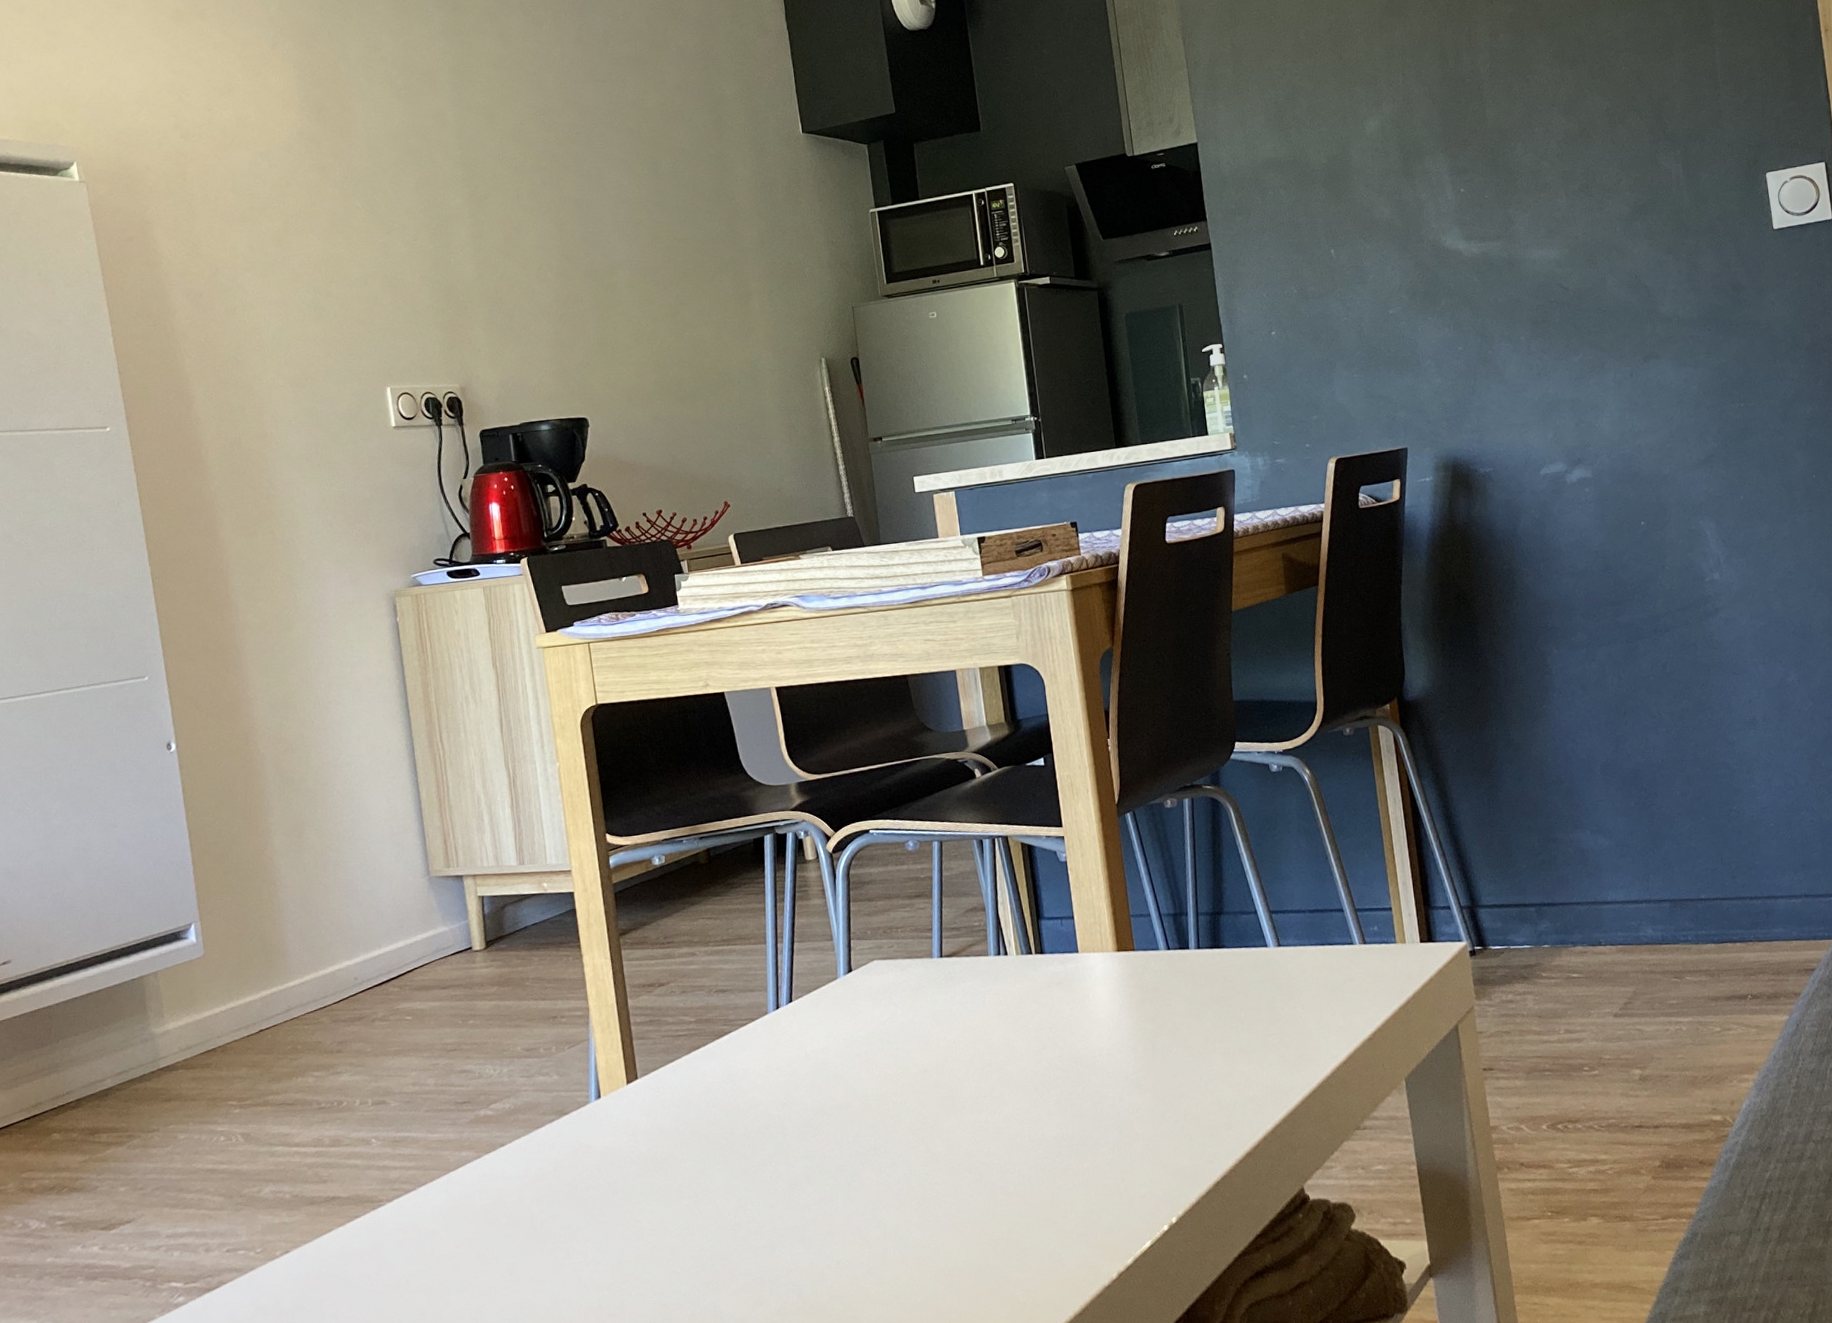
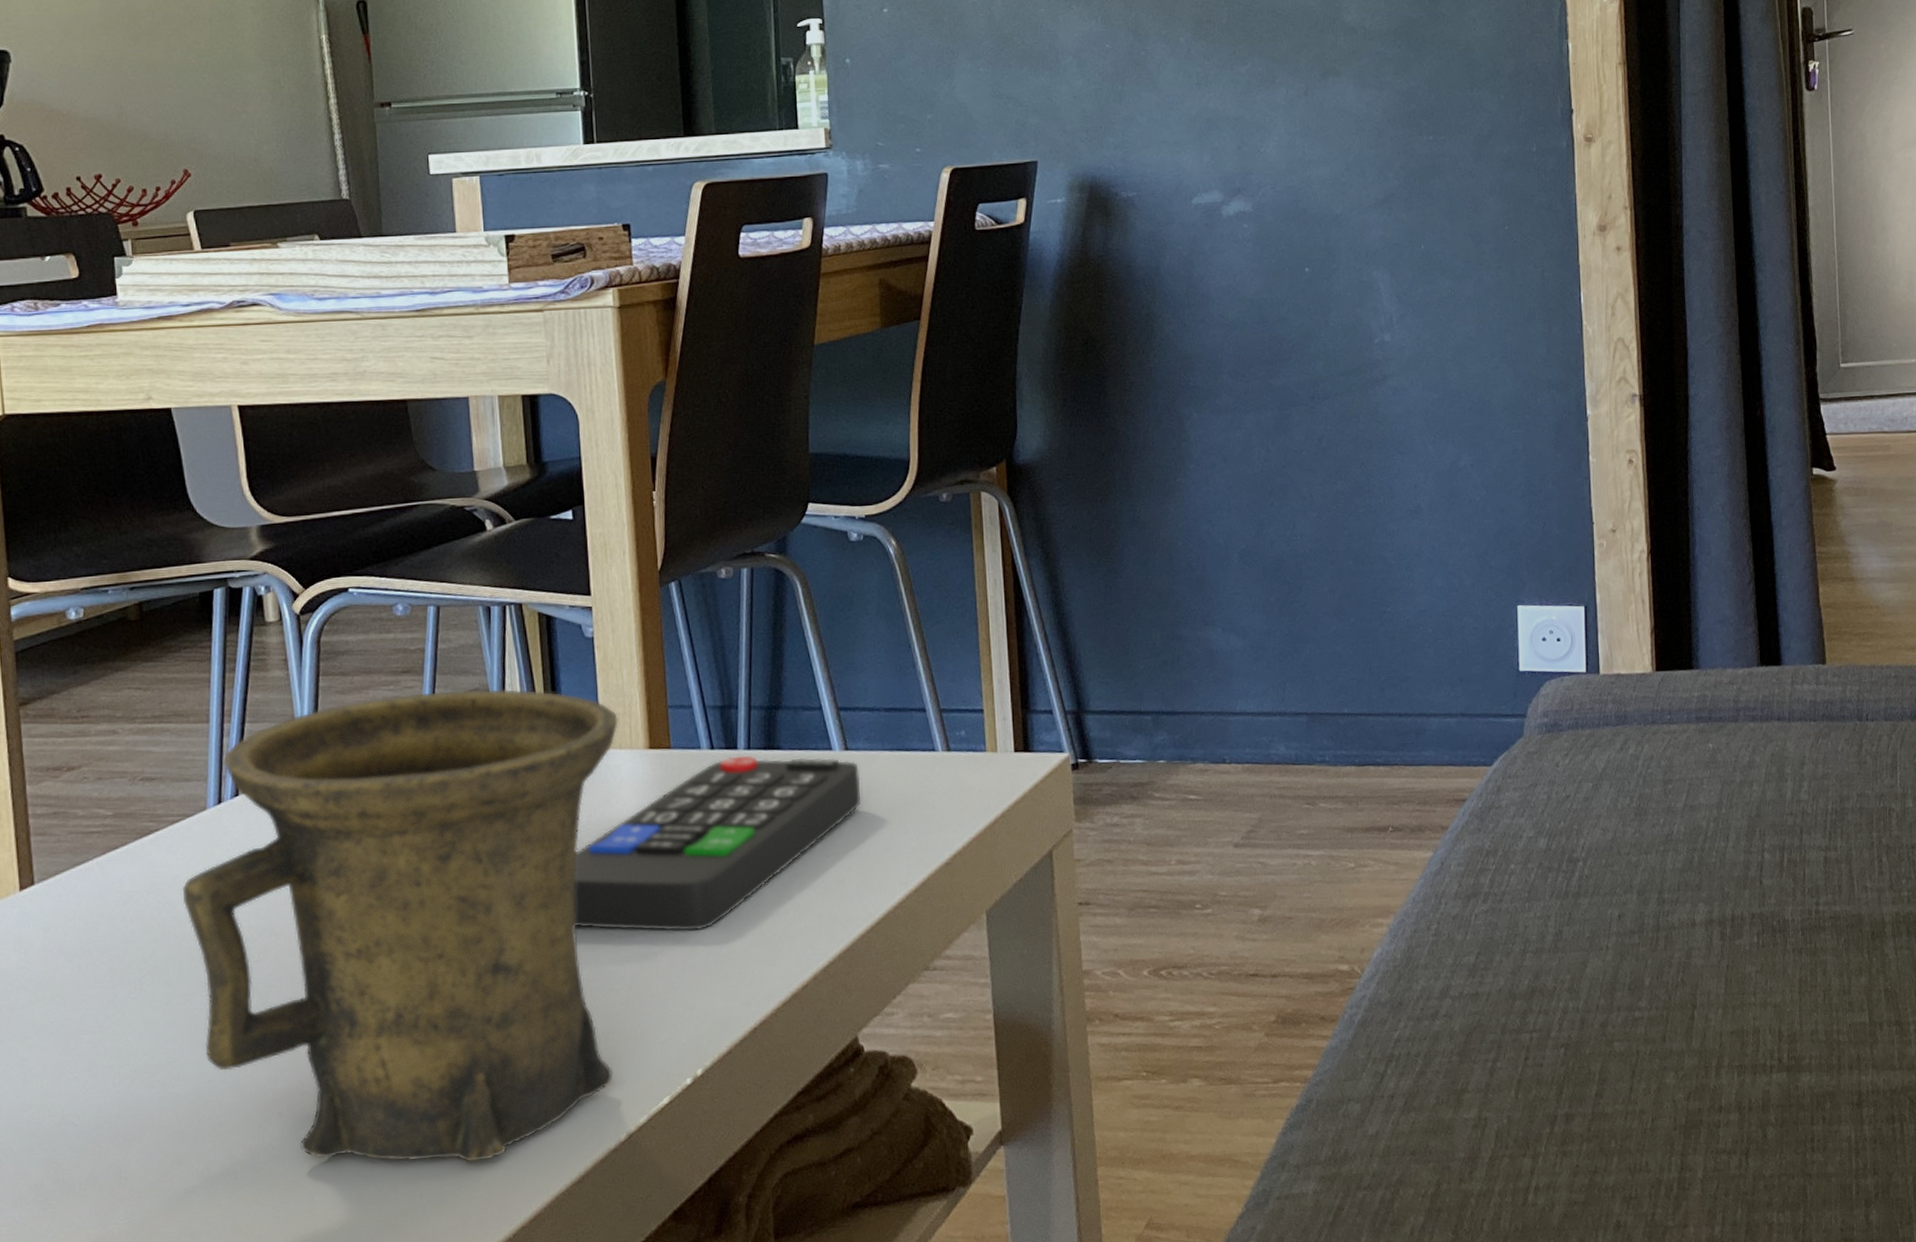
mug: none [752,907,1104,1299] -> present [183,689,618,1162]
remote control: none [1062,953,1295,1103] -> present [573,755,862,932]

